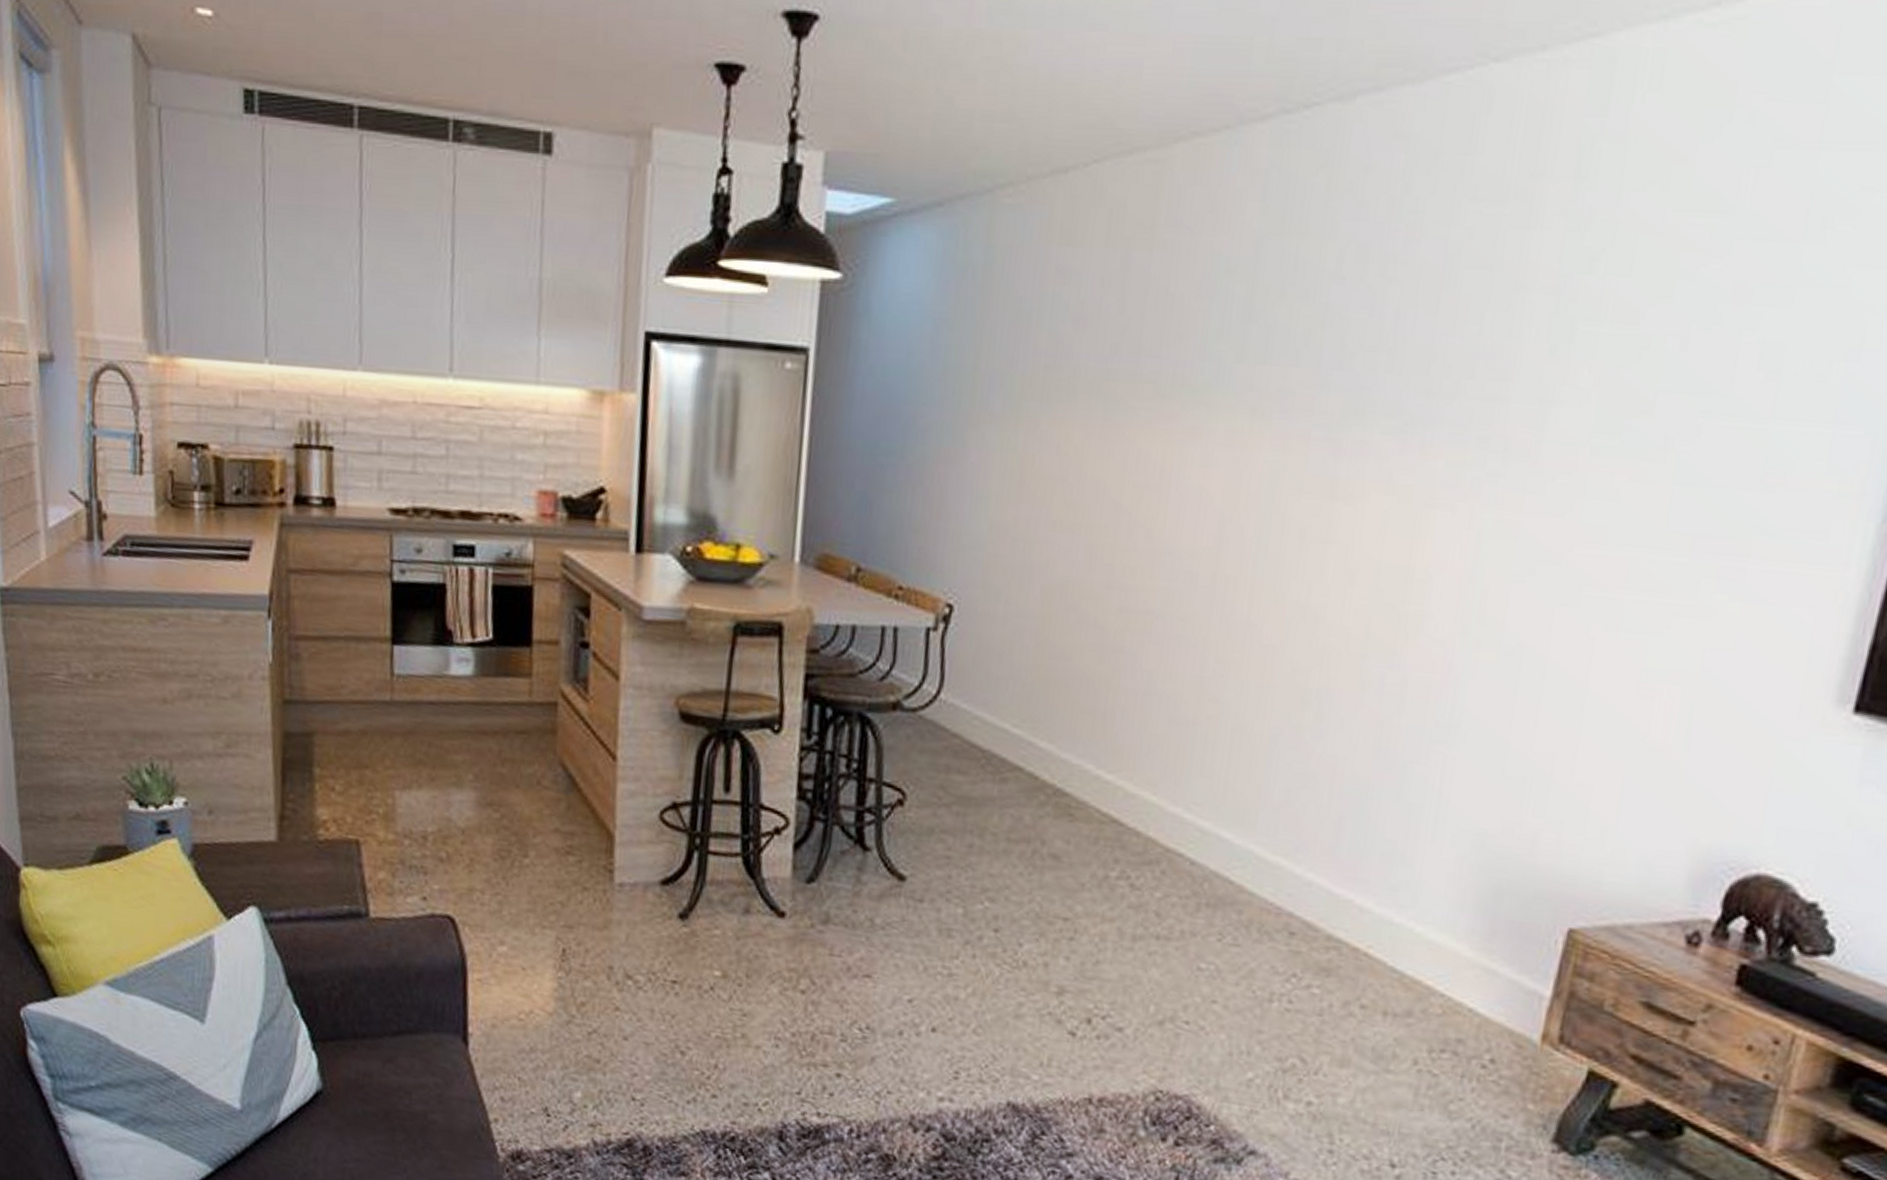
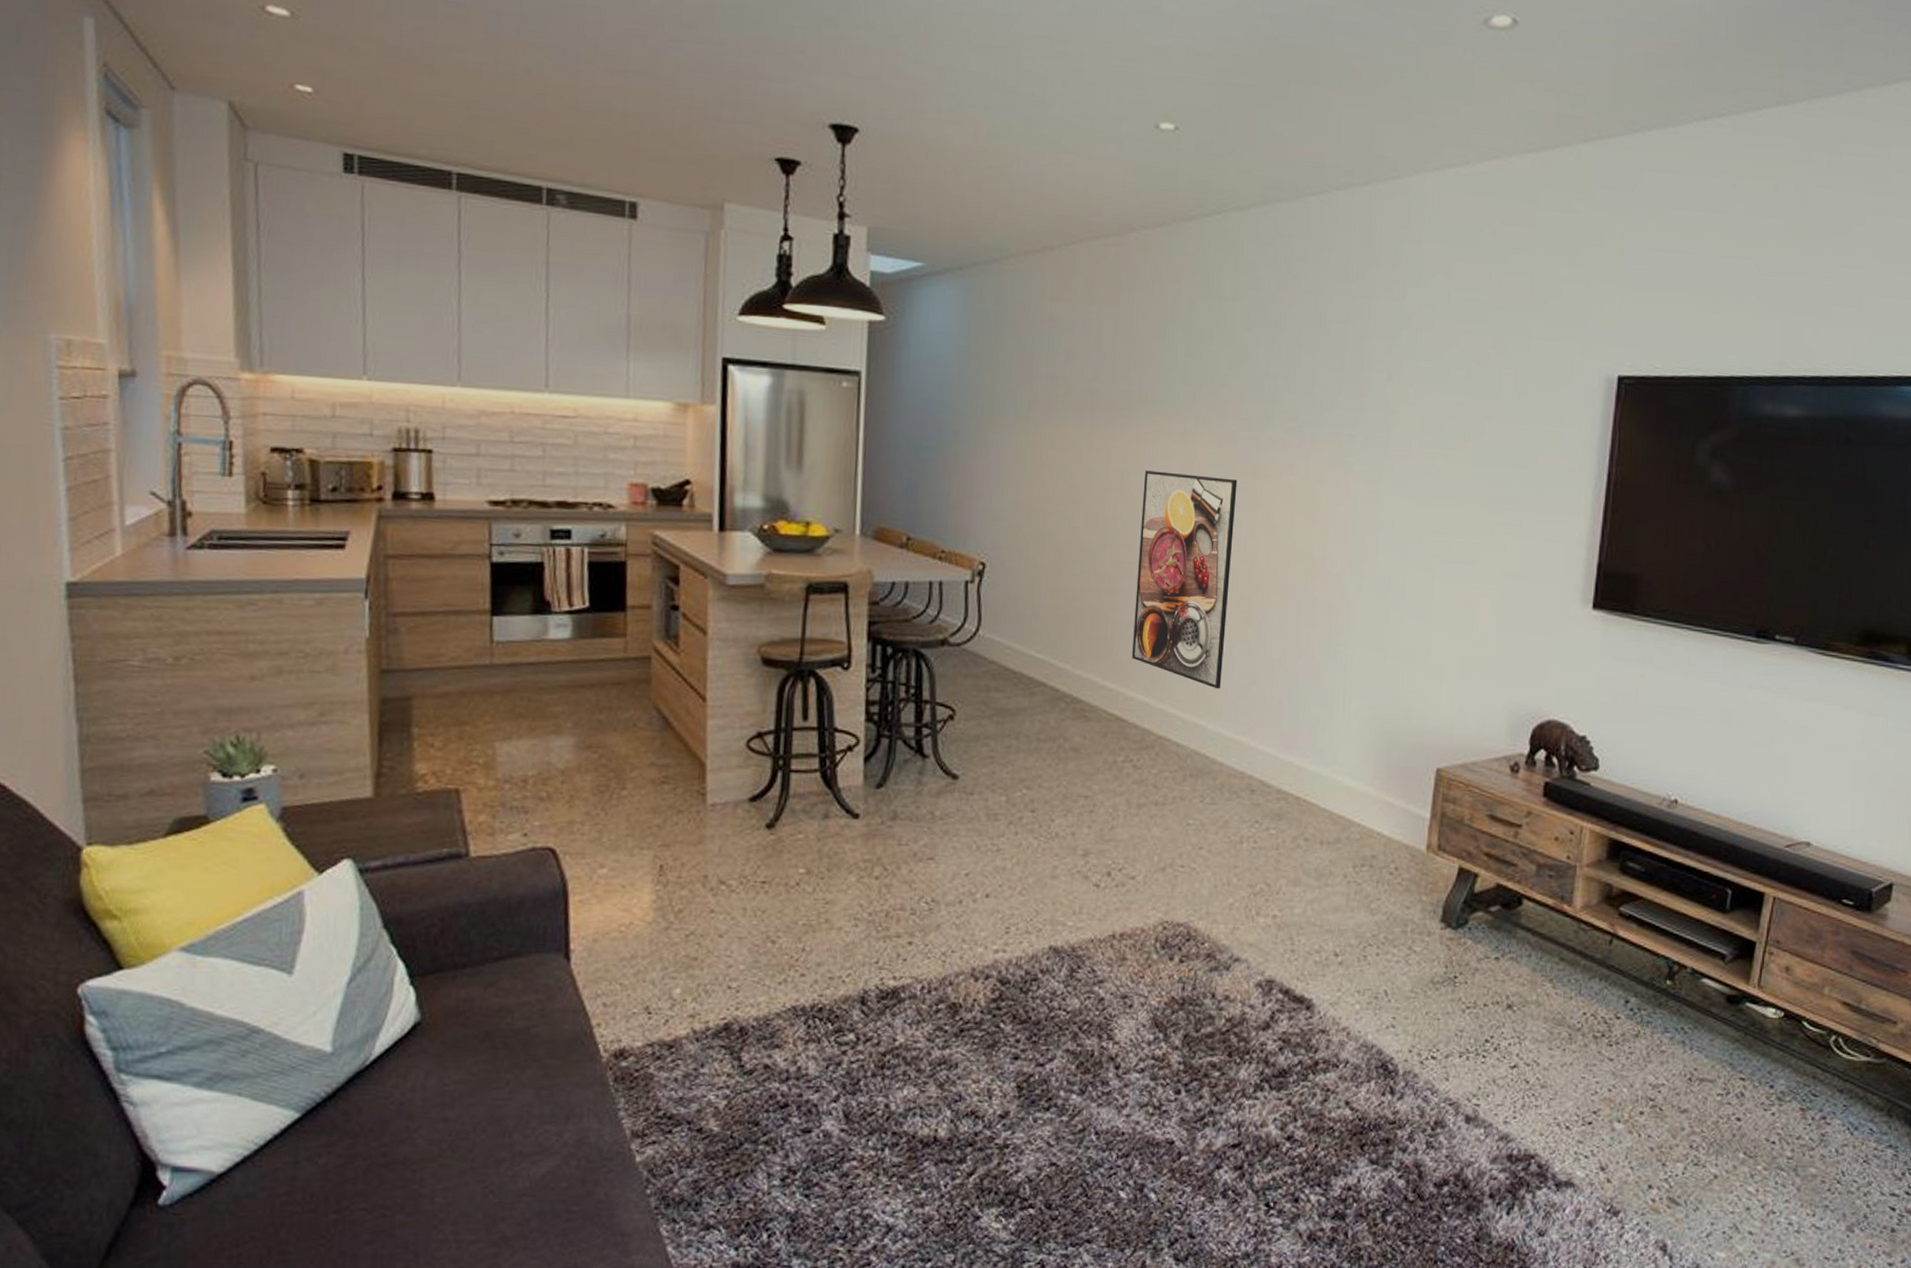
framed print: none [1137,485,1305,792] -> present [1131,470,1238,689]

